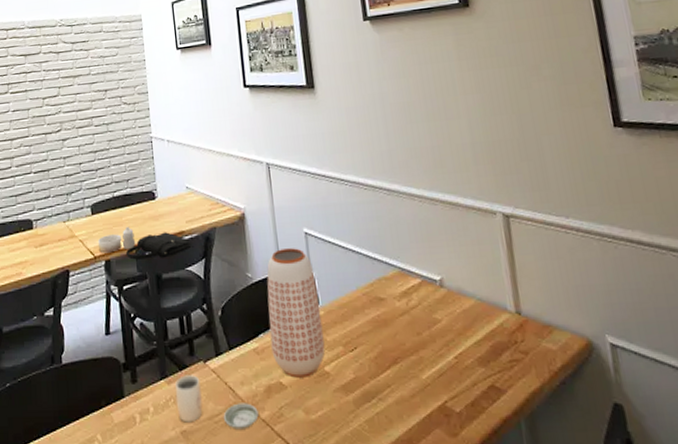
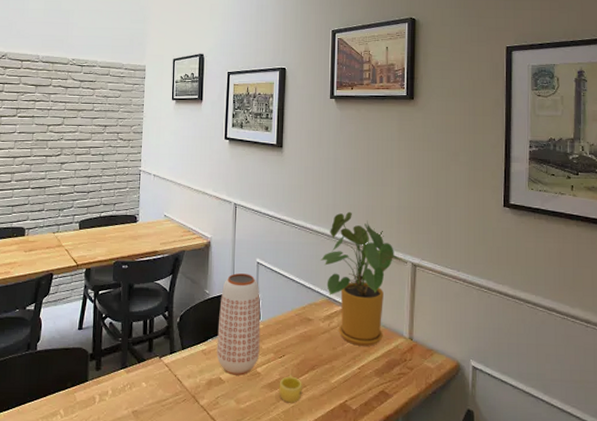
sugar bowl: present [98,226,136,253] -> none [82,242,115,263]
handbag: present [126,232,194,260] -> none [105,250,165,271]
mug: present [174,375,203,423] -> none [131,367,154,405]
saucer: present [223,403,259,430] -> none [169,392,199,413]
cup: none [355,371,387,409] -> present [279,374,302,403]
house plant: none [383,156,494,328] -> present [320,211,406,346]

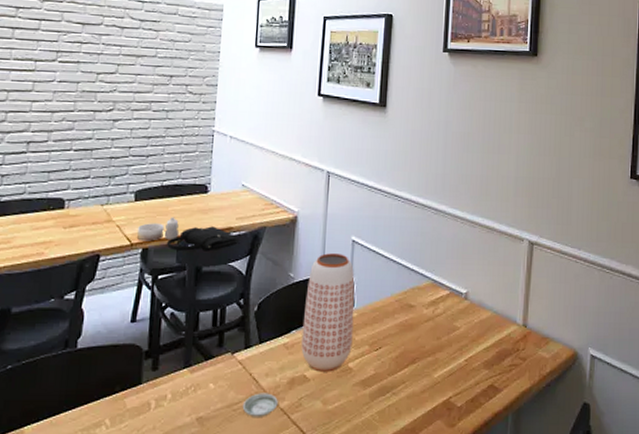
sugar bowl: none [82,242,115,263] -> present [137,217,180,241]
handbag: none [105,250,165,271] -> present [167,226,241,252]
saucer: none [169,392,199,413] -> present [242,393,278,417]
cup: present [279,374,302,403] -> none [373,368,401,402]
house plant: present [320,211,406,346] -> none [426,182,522,335]

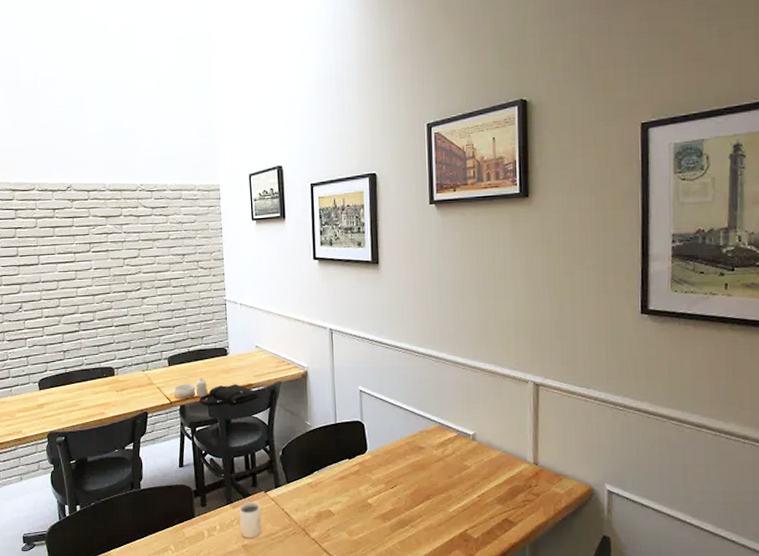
mug: none [196,365,225,410] -> present [238,502,262,539]
saucer: present [242,393,278,417] -> none [279,525,309,545]
vase: present [301,253,355,372] -> none [322,403,370,507]

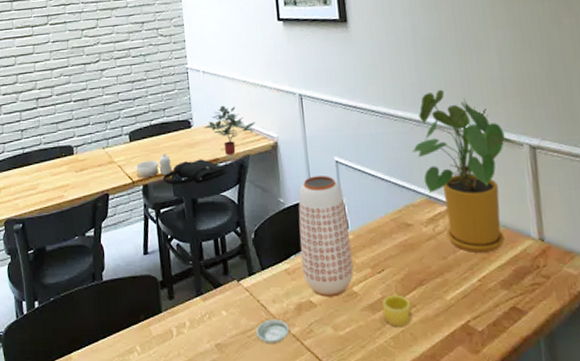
mug: present [238,502,262,539] -> none [209,293,236,336]
potted plant: none [240,336,288,382] -> present [204,105,256,156]
saucer: none [279,525,309,545] -> present [255,319,289,344]
vase: none [322,403,370,507] -> present [298,176,354,297]
cup: none [392,504,418,534] -> present [382,291,412,327]
house plant: none [429,330,527,473] -> present [412,89,521,253]

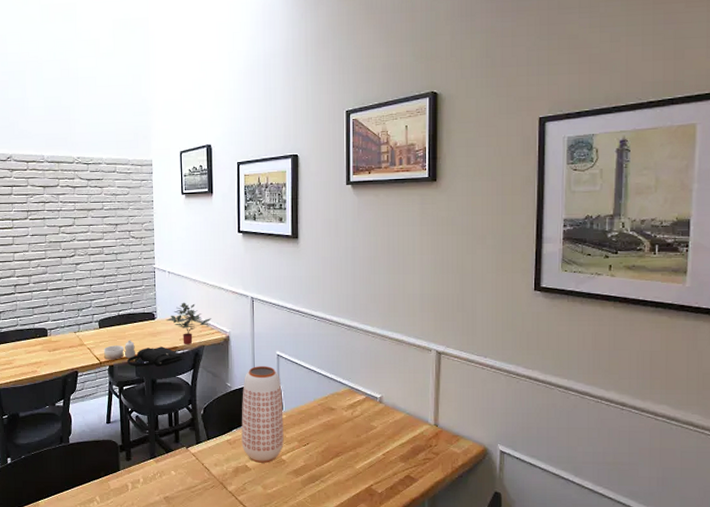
saucer: present [255,319,289,344] -> none [198,479,227,498]
cup: present [382,291,412,327] -> none [304,461,328,488]
house plant: present [412,89,521,253] -> none [341,301,430,433]

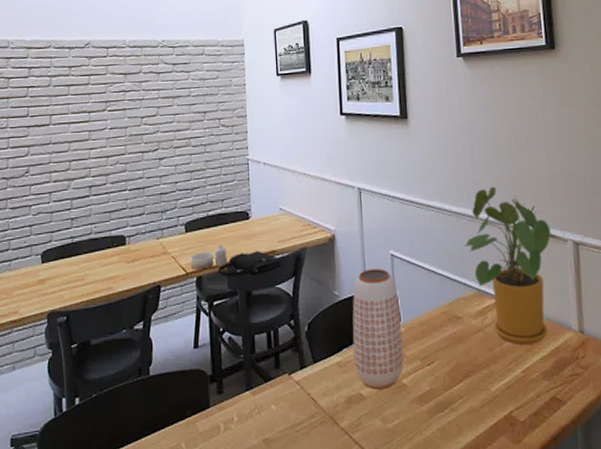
potted plant: present [166,302,212,345] -> none [262,197,314,248]
house plant: none [341,301,430,433] -> present [464,186,566,345]

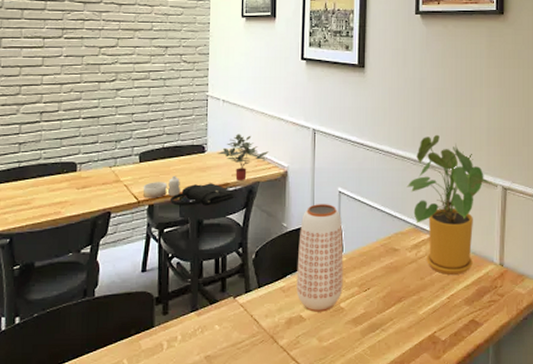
potted plant: none [262,197,314,248] -> present [218,134,269,182]

